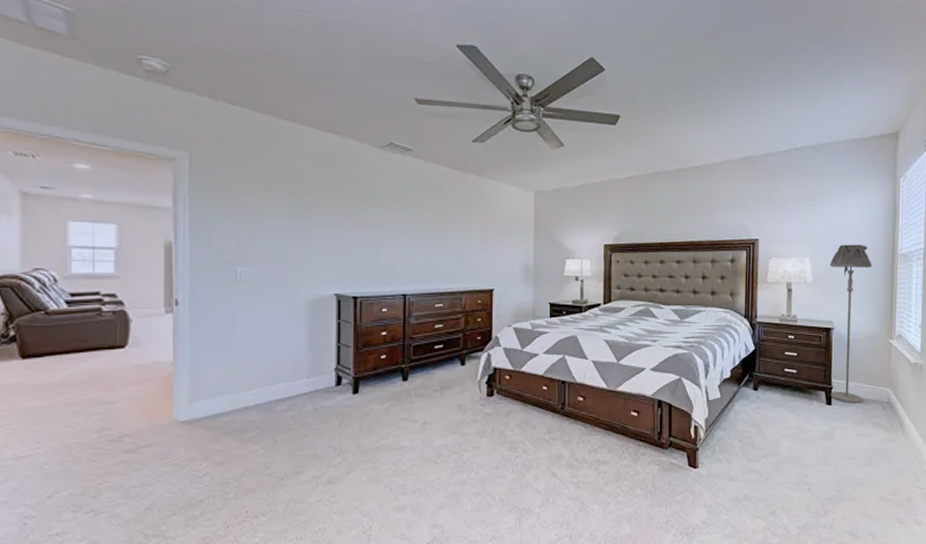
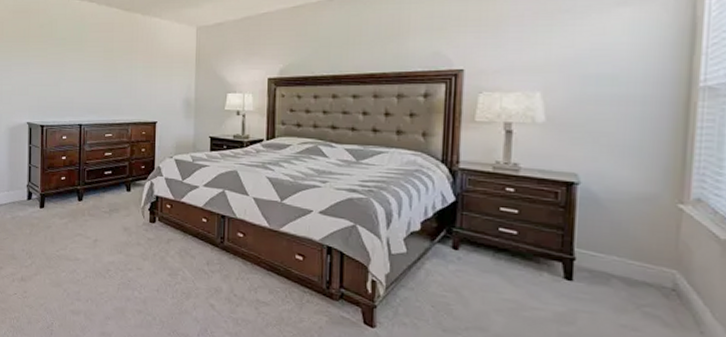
floor lamp: present [830,244,872,404] -> none [571,74,649,285]

